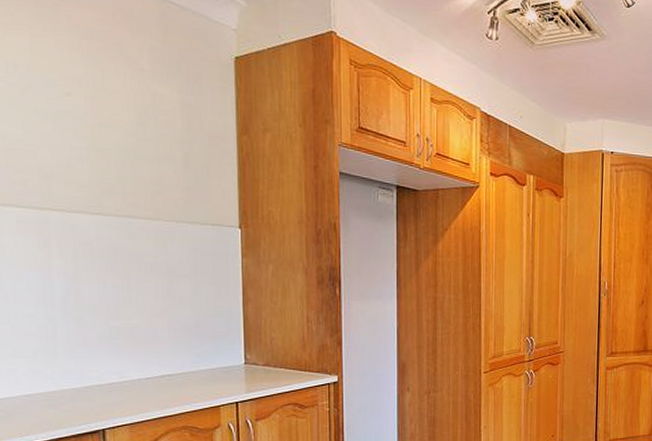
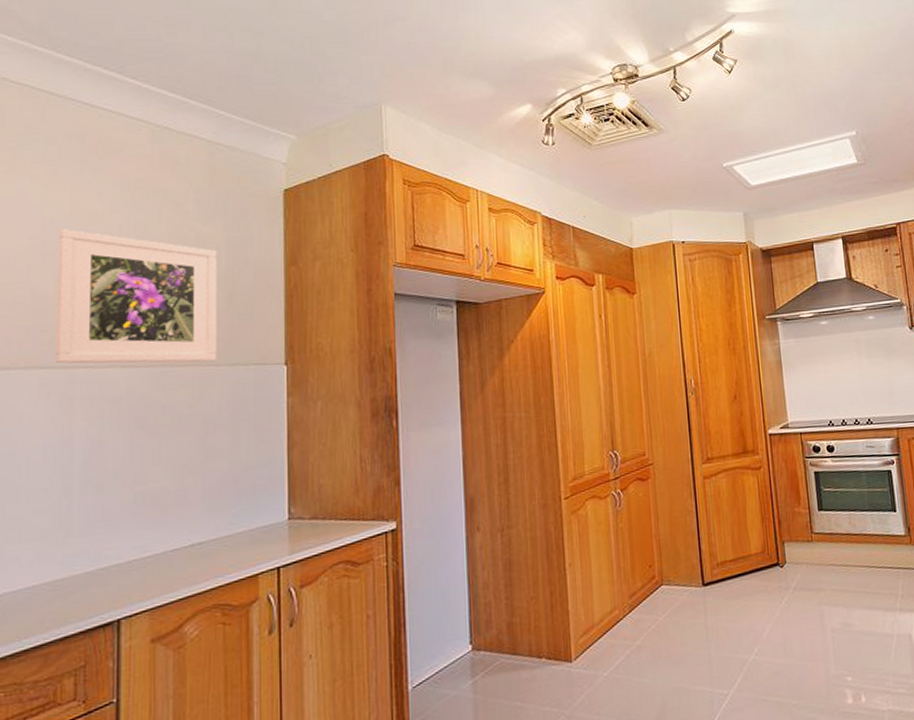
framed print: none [22,73,177,218] -> present [54,229,217,364]

